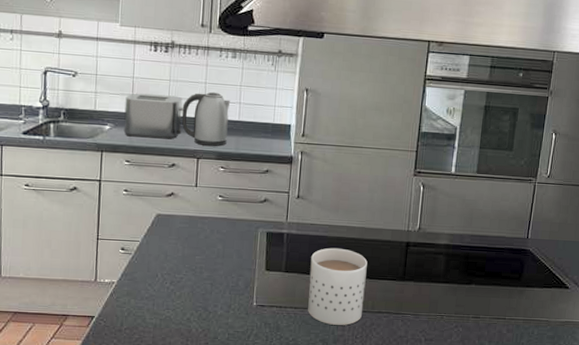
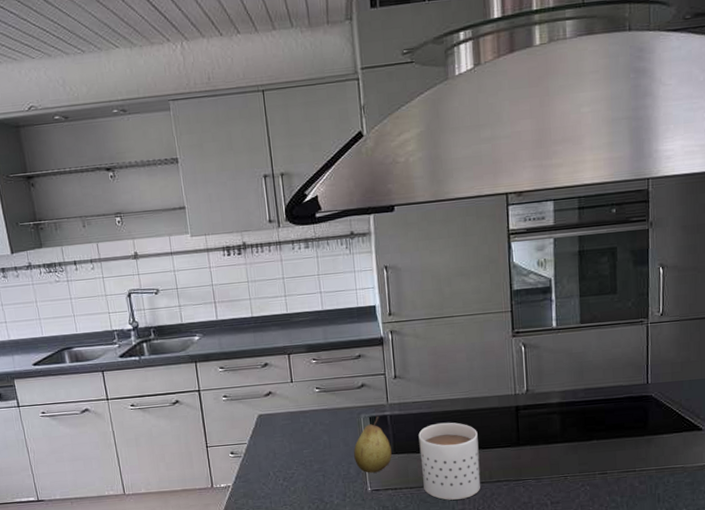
toaster: present [123,93,183,140] -> none [208,296,269,344]
kettle: present [181,91,231,146] -> none [264,285,314,341]
fruit: none [245,232,283,288] -> present [354,415,392,473]

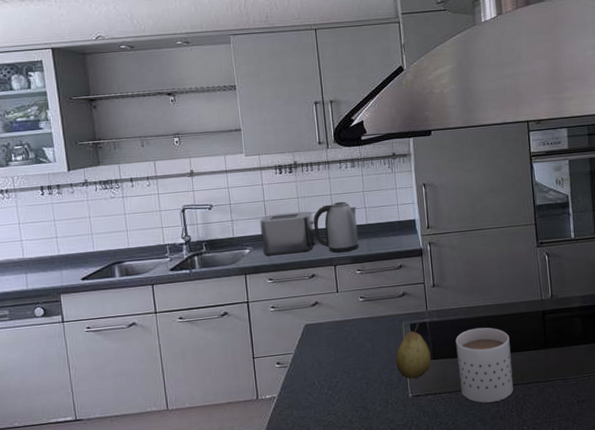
toaster: none [208,296,269,344] -> present [260,211,316,256]
kettle: none [264,285,314,341] -> present [313,201,359,253]

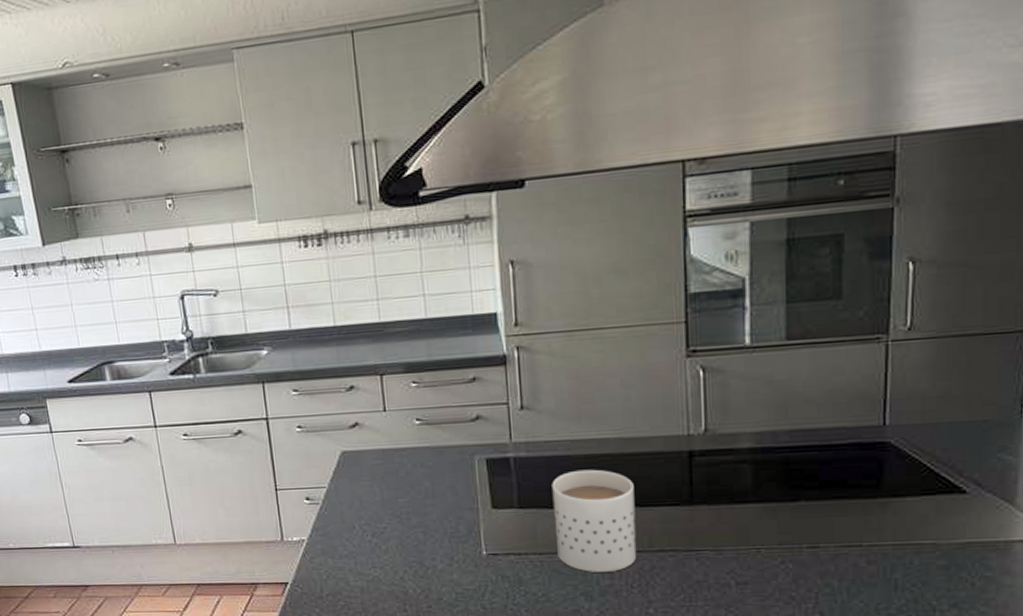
toaster: present [260,211,316,256] -> none [279,299,355,360]
kettle: present [313,201,359,253] -> none [351,286,415,358]
fruit: present [395,322,431,379] -> none [464,457,515,532]

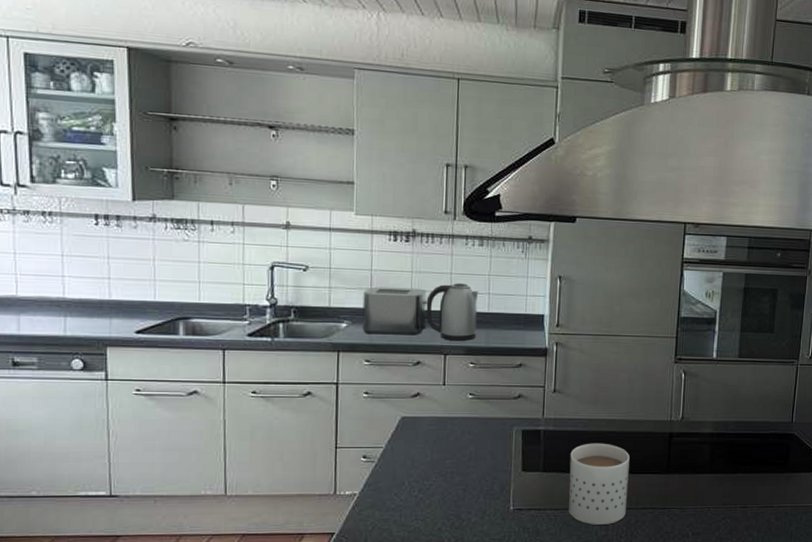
toaster: none [279,299,355,360] -> present [362,286,428,335]
kettle: none [351,286,415,358] -> present [426,282,479,341]

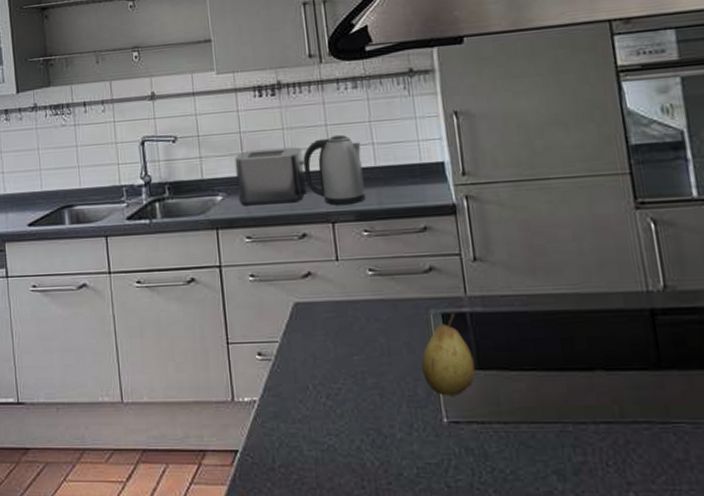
fruit: none [500,429,541,490] -> present [421,312,476,396]
mug: present [568,443,630,525] -> none [511,327,609,446]

